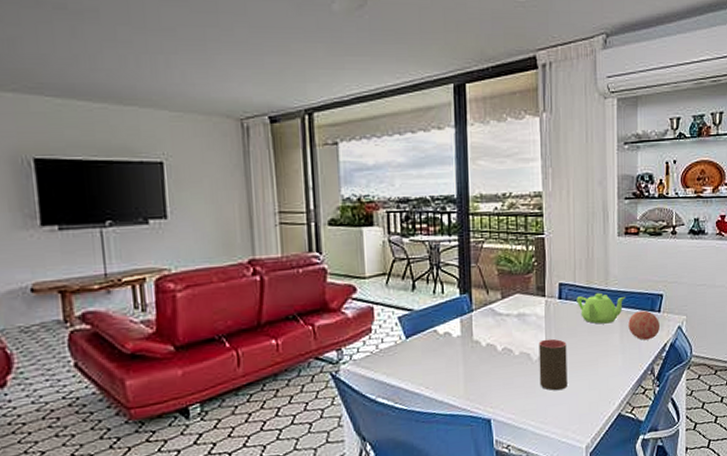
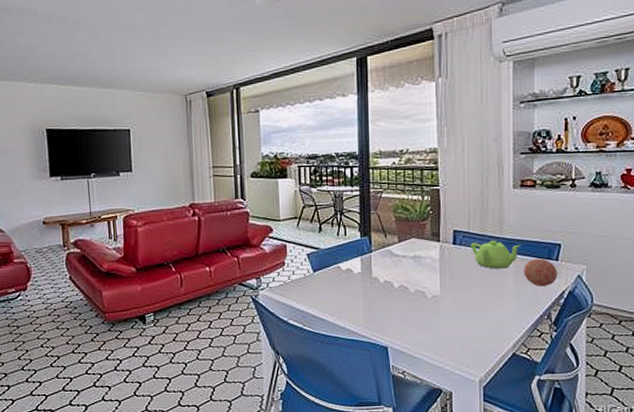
cup: present [539,338,568,391] -> none [433,280,461,327]

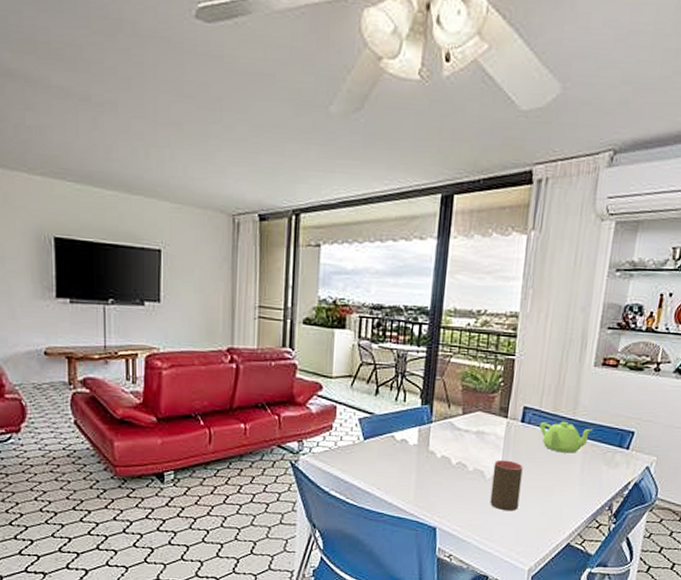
cup: none [433,280,461,327] -> present [490,459,523,512]
decorative ball: present [524,258,558,287] -> none [591,445,627,476]

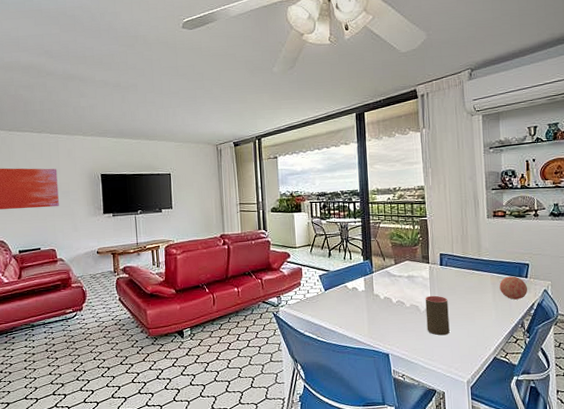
teapot: present [539,421,593,453] -> none [454,261,496,286]
decorative ball: none [591,445,627,476] -> present [499,276,528,300]

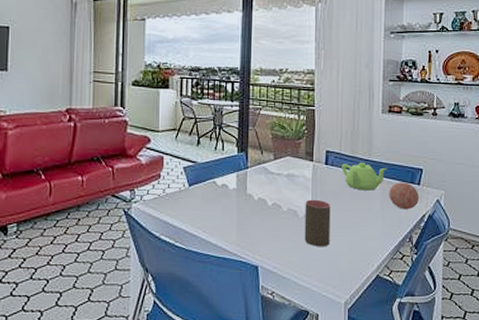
teapot: none [454,261,496,286] -> present [341,162,387,191]

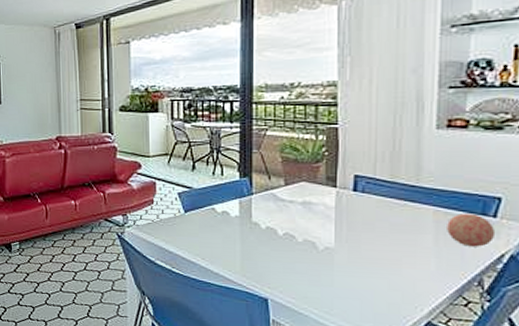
cup: present [304,199,331,247] -> none [326,230,361,285]
teapot: present [341,162,387,191] -> none [376,188,444,223]

